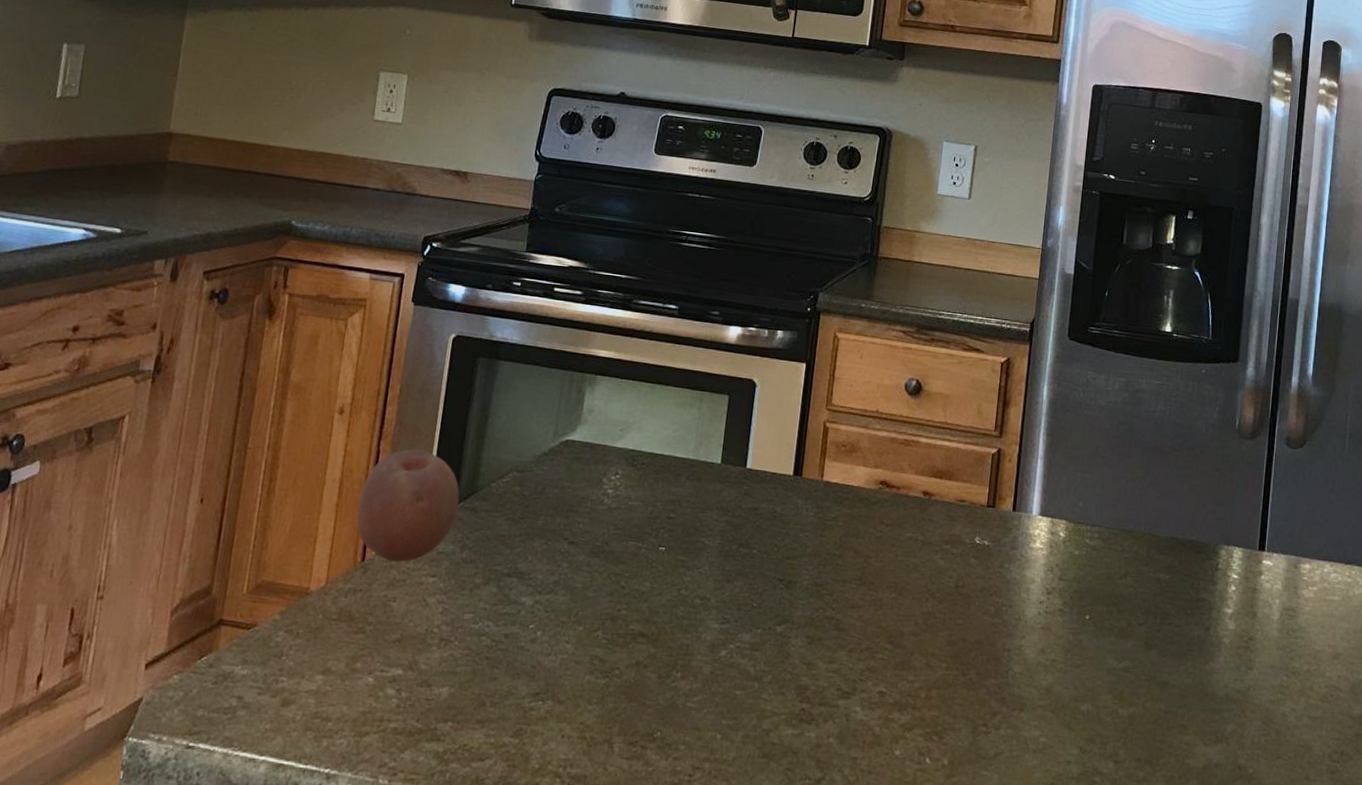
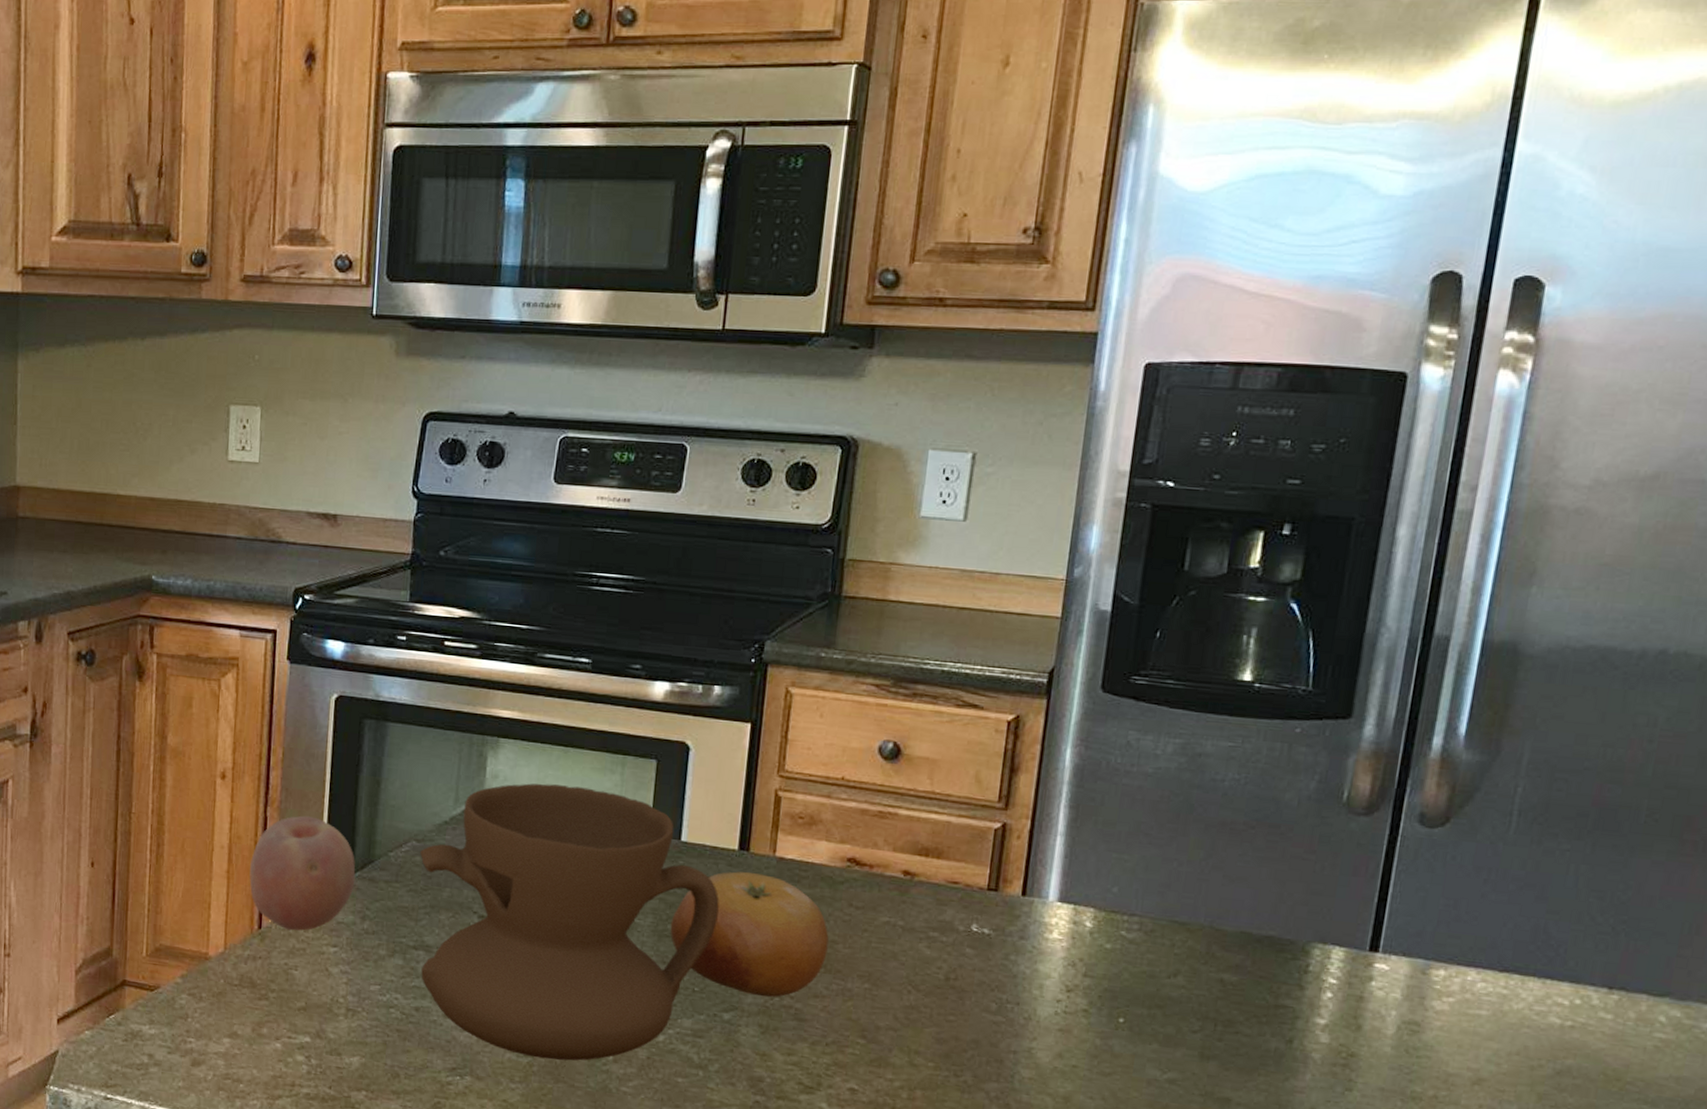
ceramic jug: none [512,416,777,680] -> present [420,783,720,1061]
fruit: none [734,494,864,610] -> present [670,871,829,997]

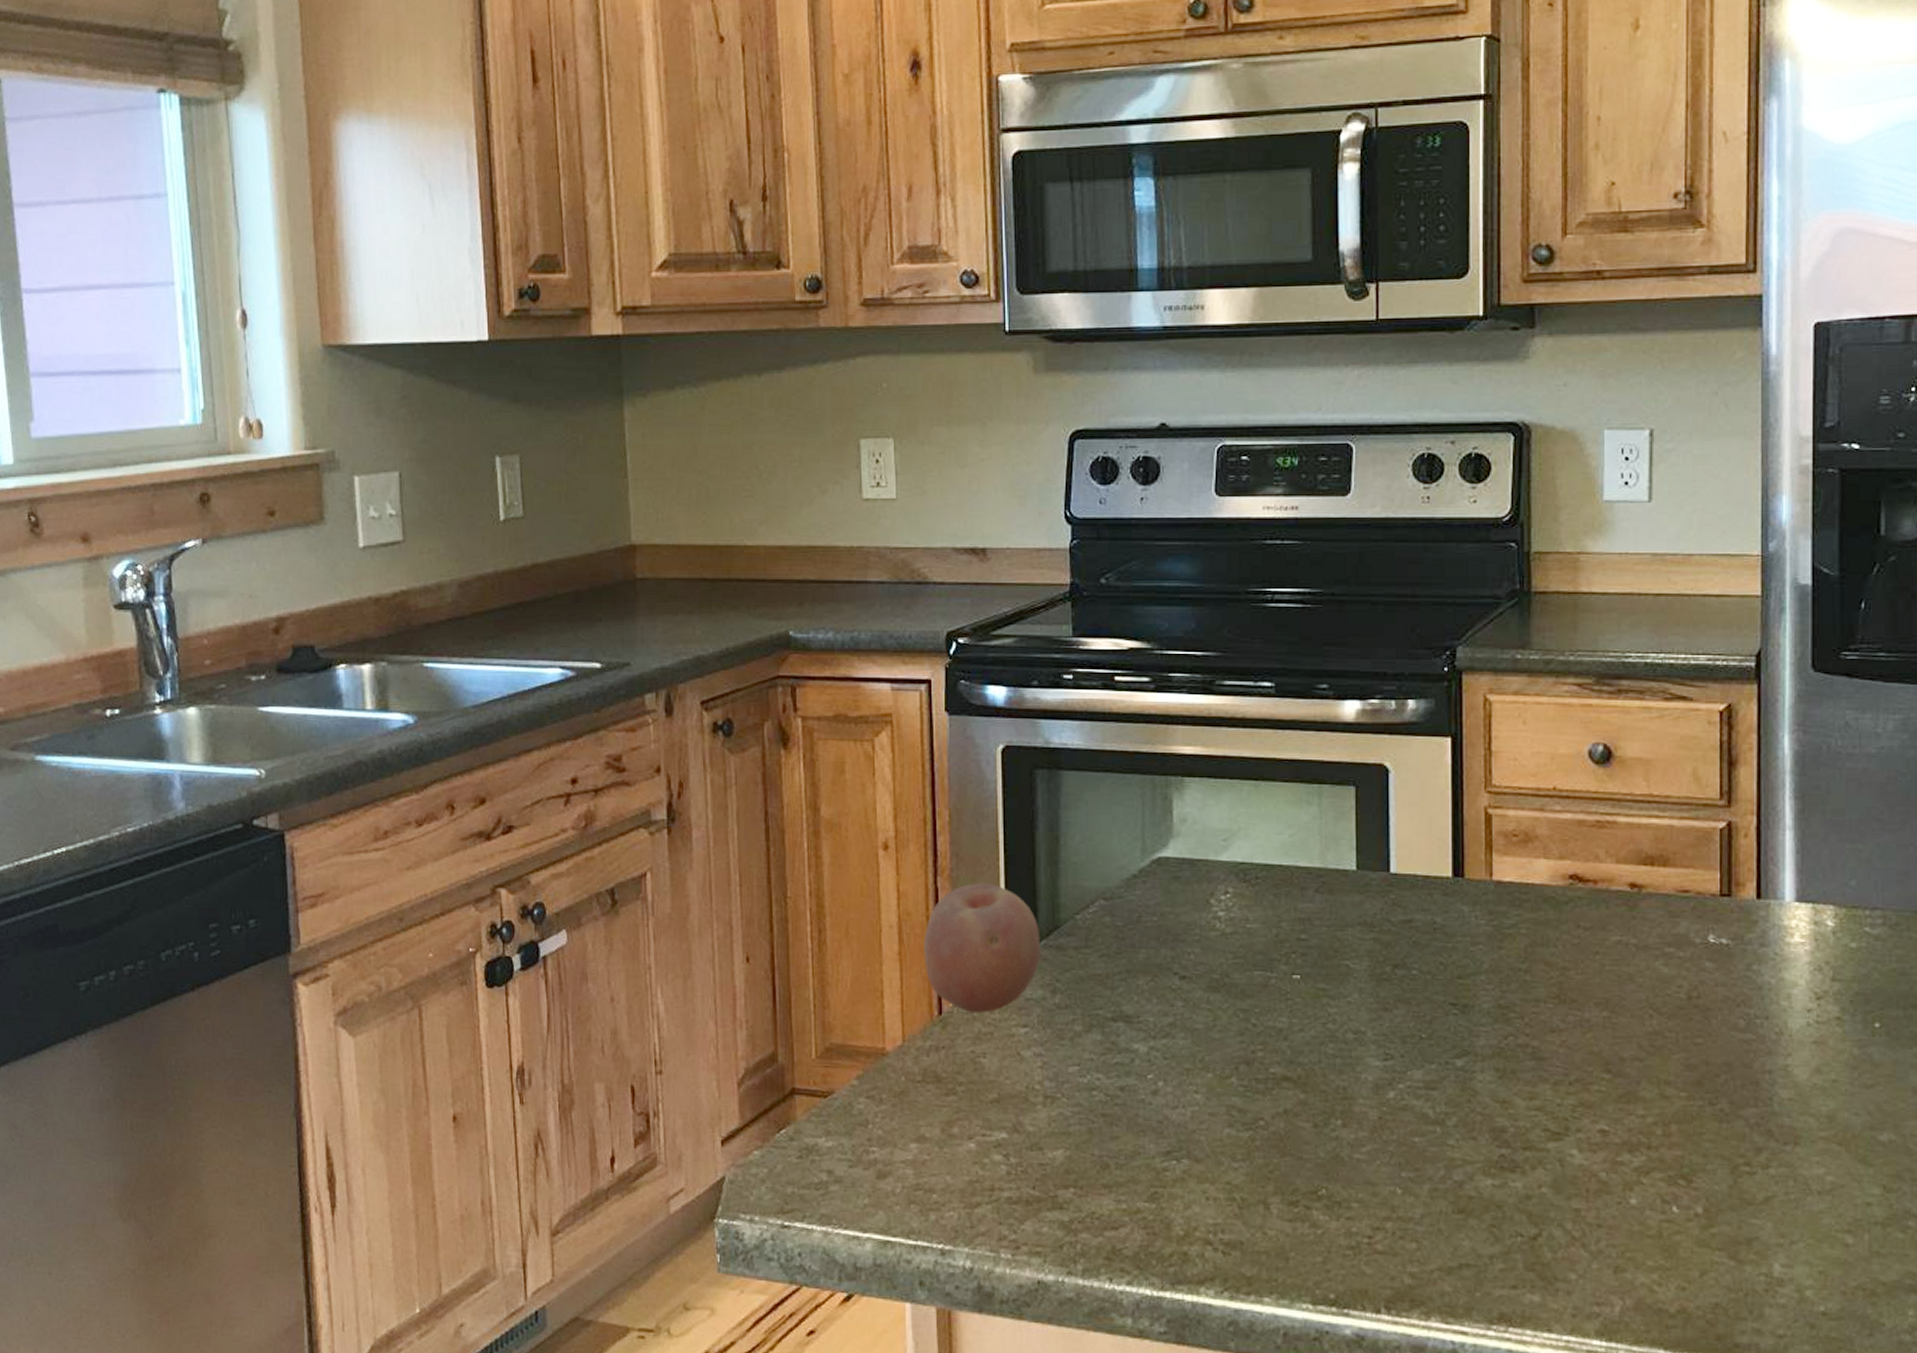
ceramic jug: present [420,783,720,1061] -> none [1110,823,1438,1131]
fruit: present [670,871,829,997] -> none [1388,900,1559,1037]

